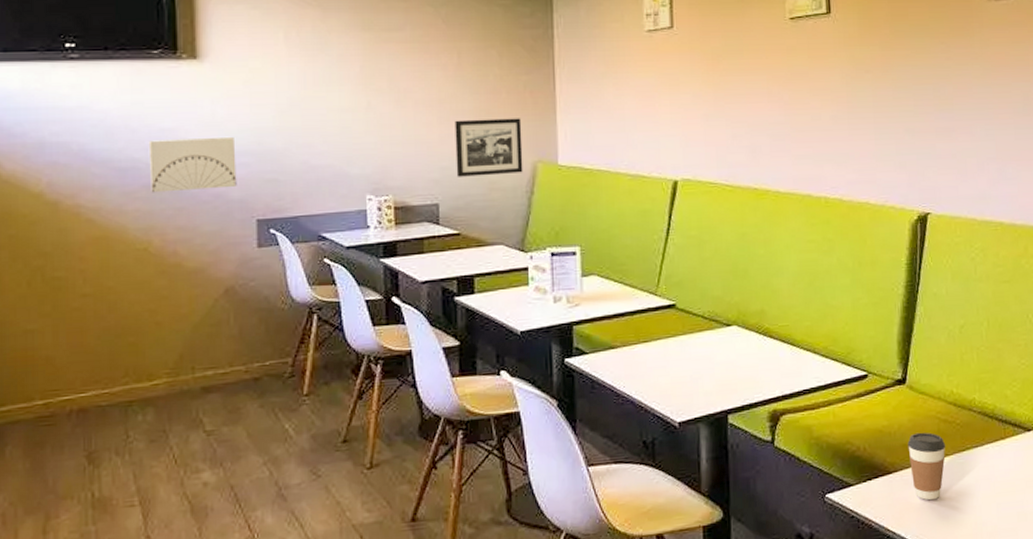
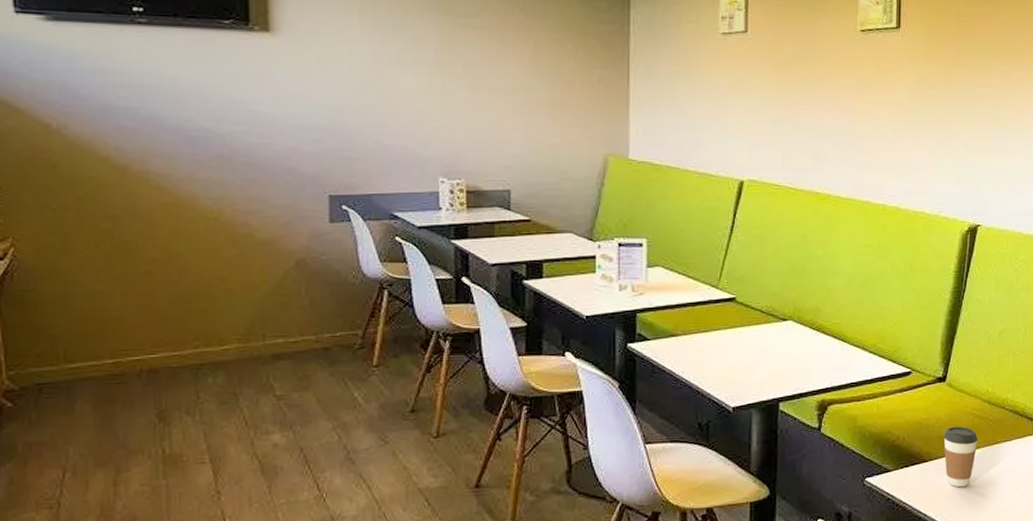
wall art: present [148,136,237,193] -> none [219,111,309,164]
picture frame: present [455,118,523,177] -> none [529,109,595,166]

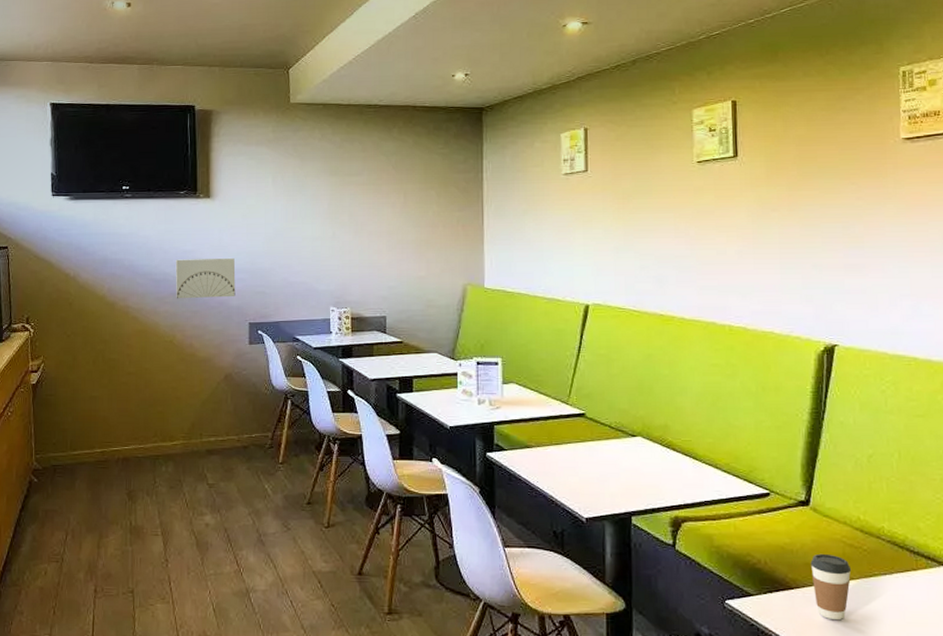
wall art: none [219,111,309,164] -> present [175,257,236,299]

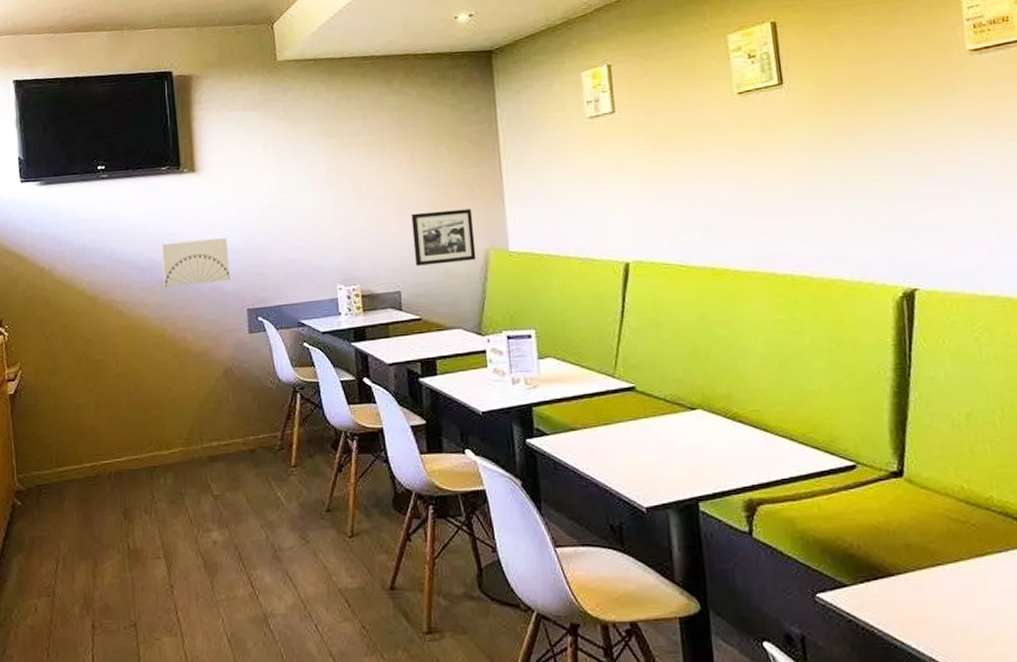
picture frame: none [400,247,455,295] -> present [411,208,476,266]
coffee cup: present [810,553,852,621] -> none [911,531,960,610]

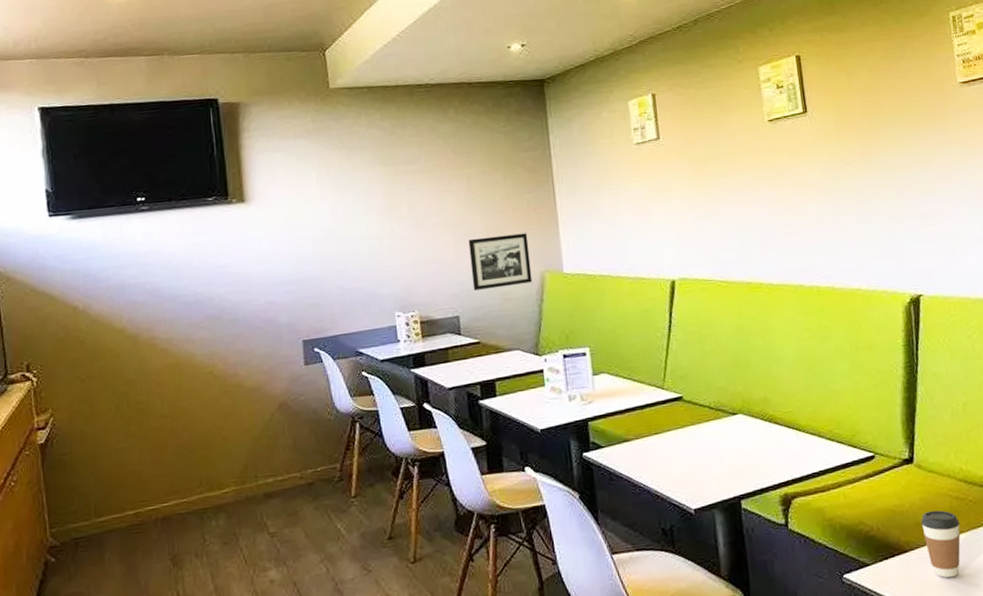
wall art: present [161,237,230,288] -> none [208,268,284,322]
coffee cup: none [911,531,960,610] -> present [920,510,961,578]

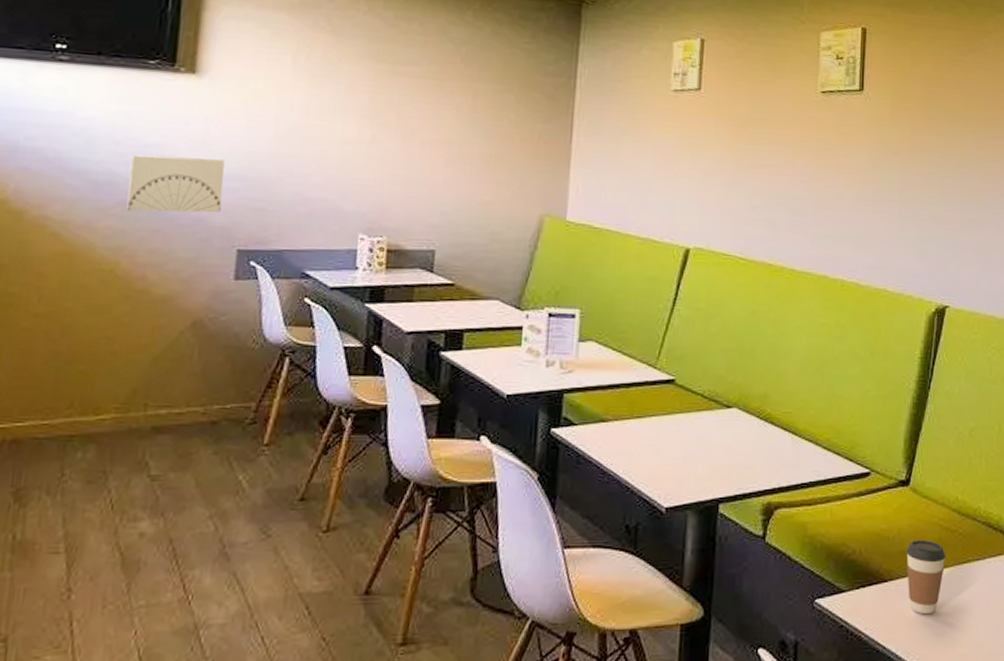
wall art: none [208,268,284,322] -> present [126,155,224,213]
picture frame: present [468,233,533,291] -> none [457,164,533,226]

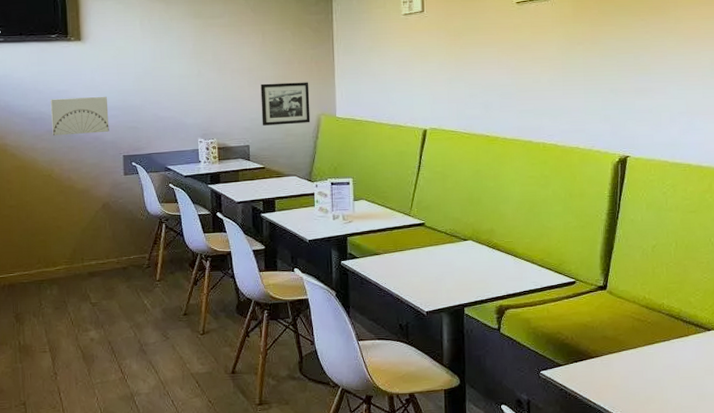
picture frame: none [457,164,533,226] -> present [260,82,311,126]
coffee cup: present [906,539,946,615] -> none [607,327,639,381]

